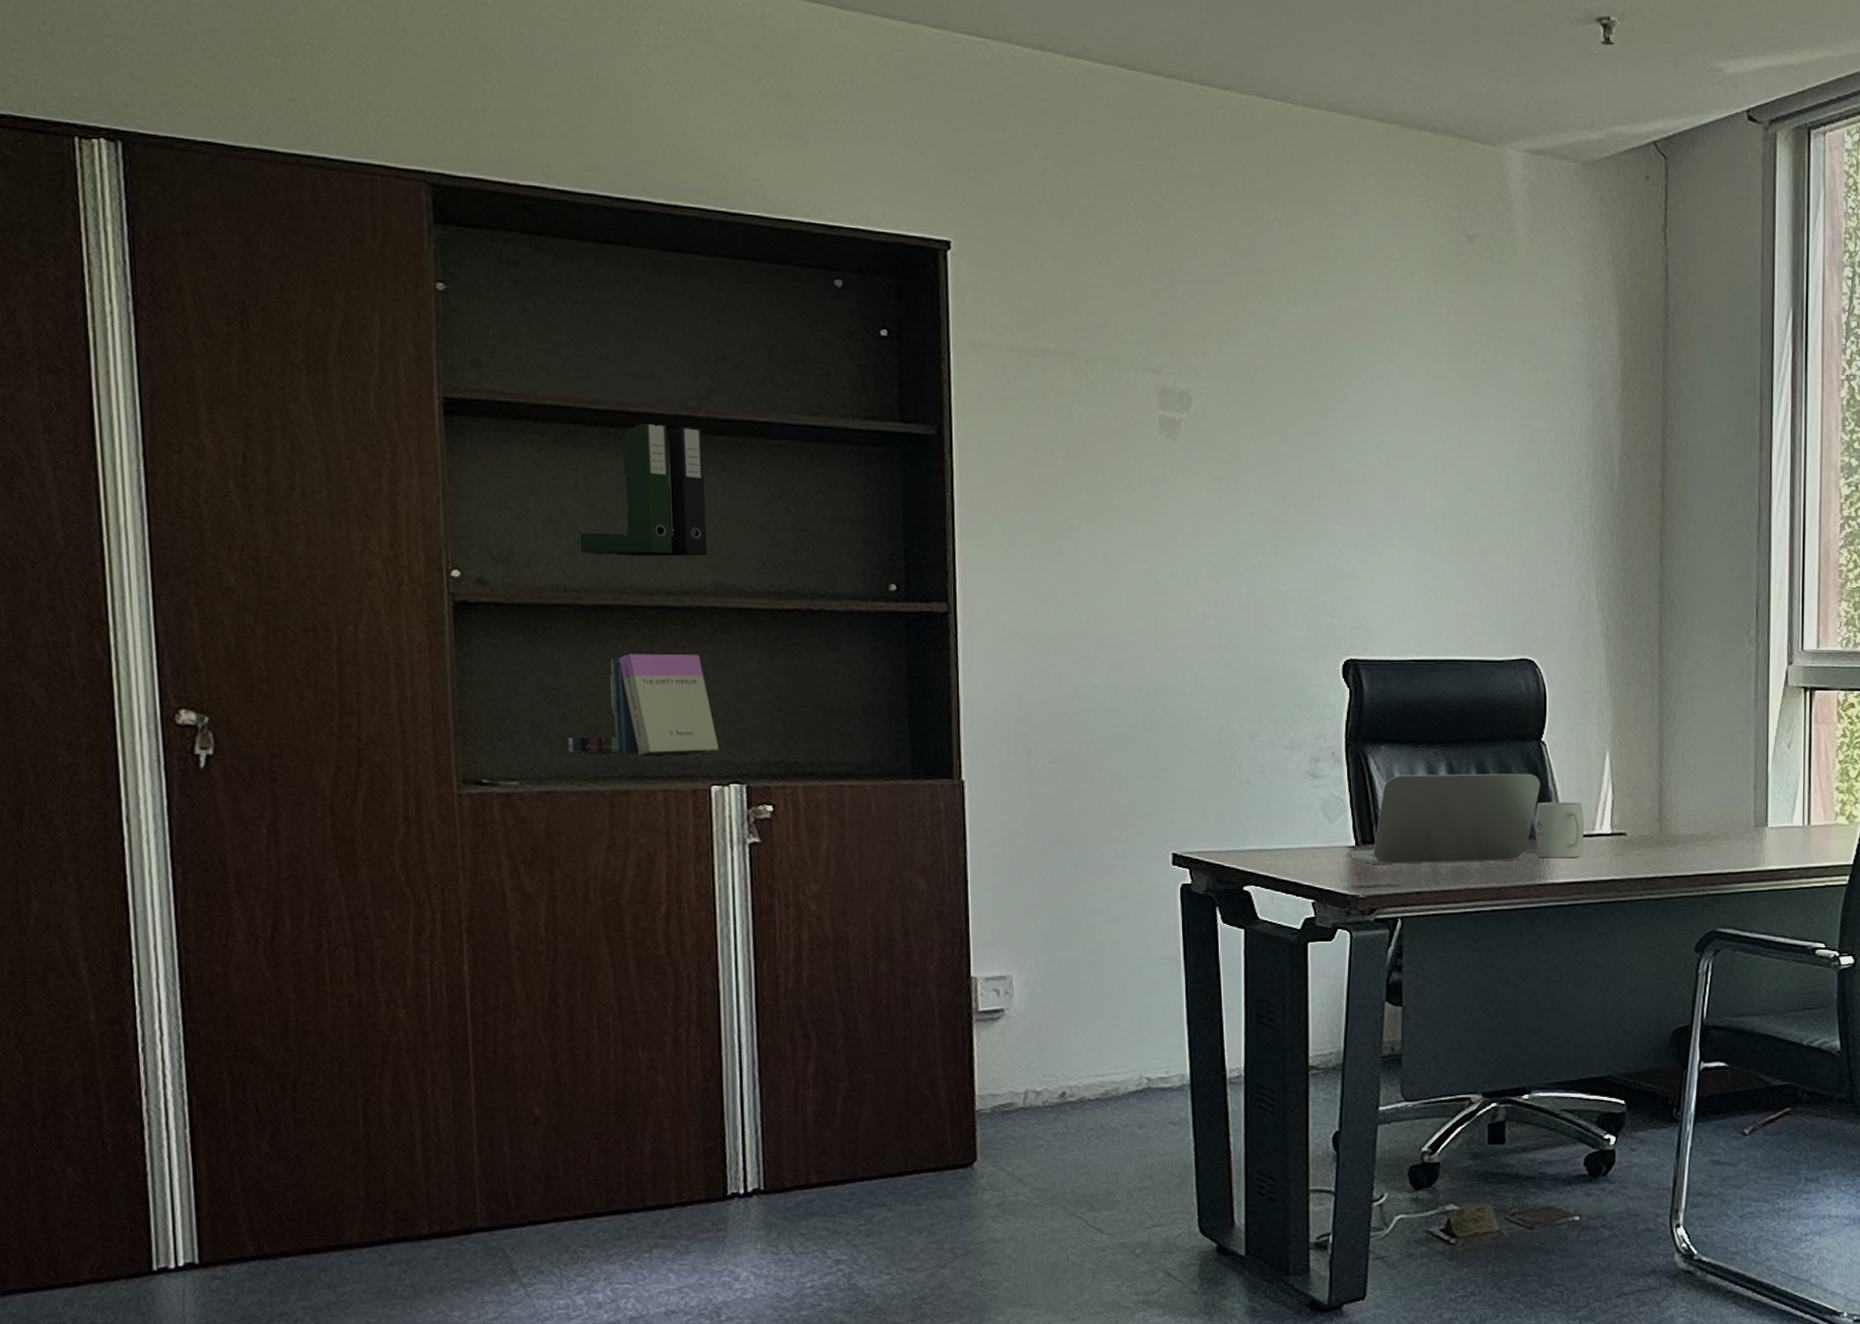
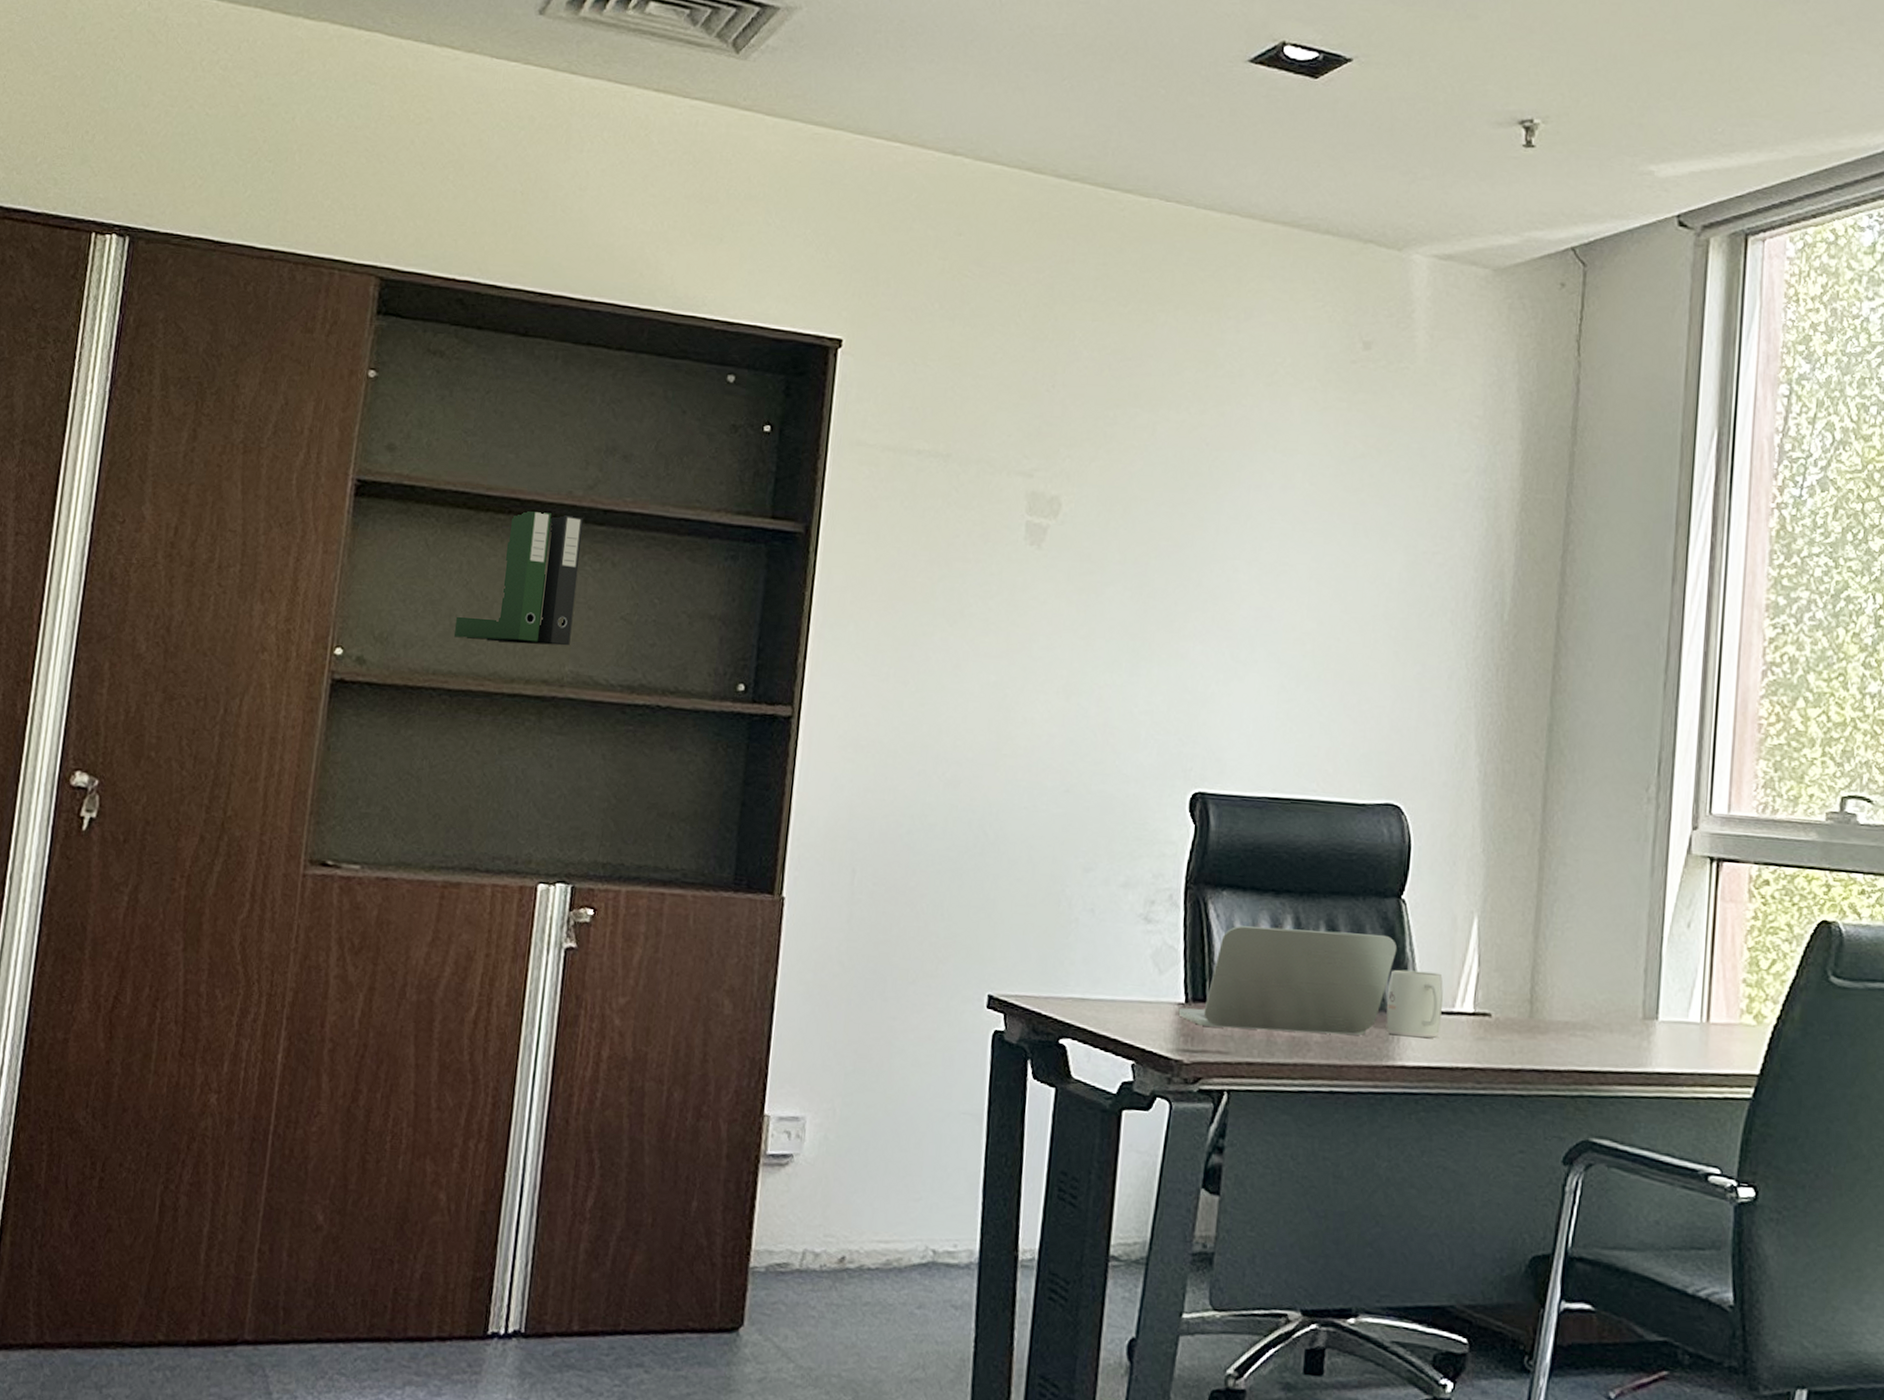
books: present [568,652,720,756] -> none [411,739,552,850]

